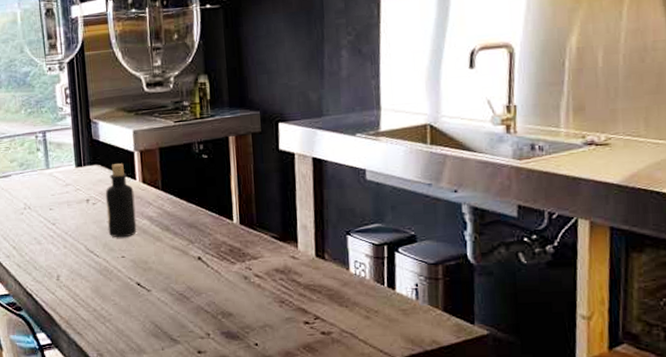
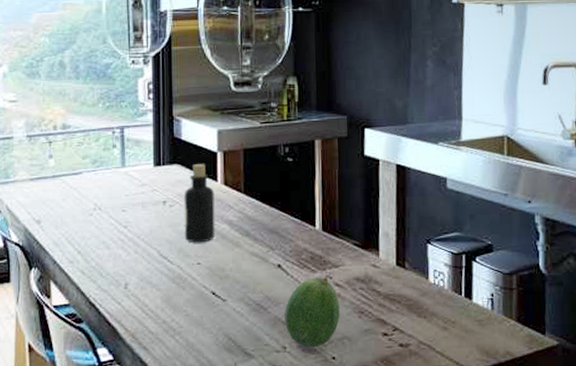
fruit: none [207,268,261,335] -> present [285,277,340,348]

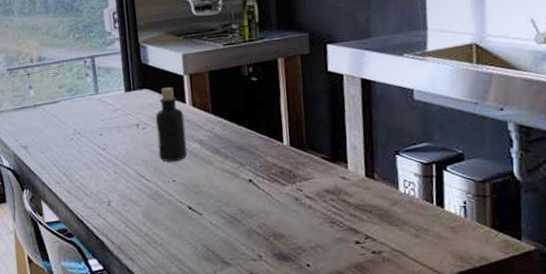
fruit: present [285,277,340,348] -> none [258,190,312,256]

